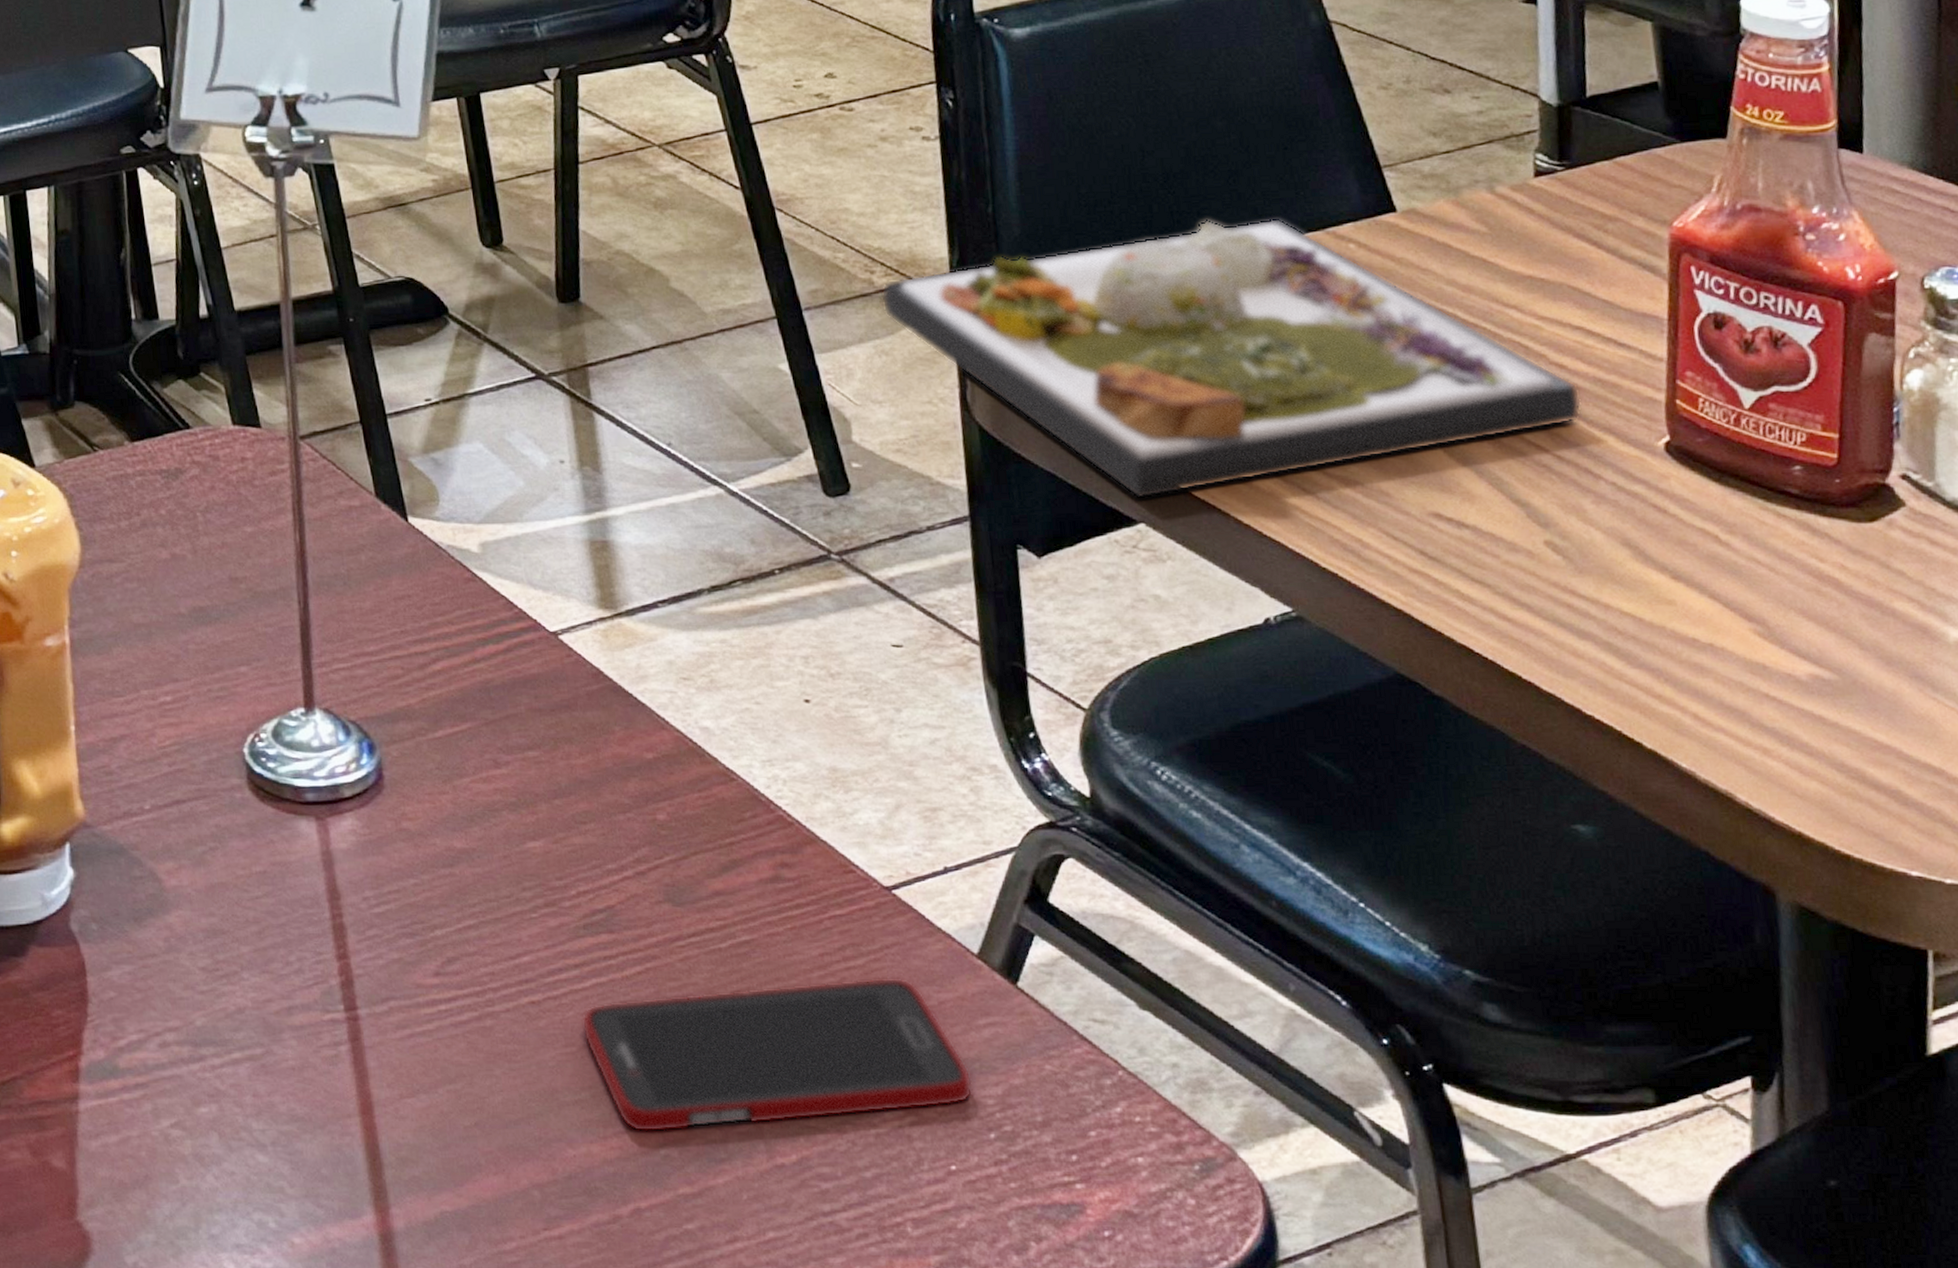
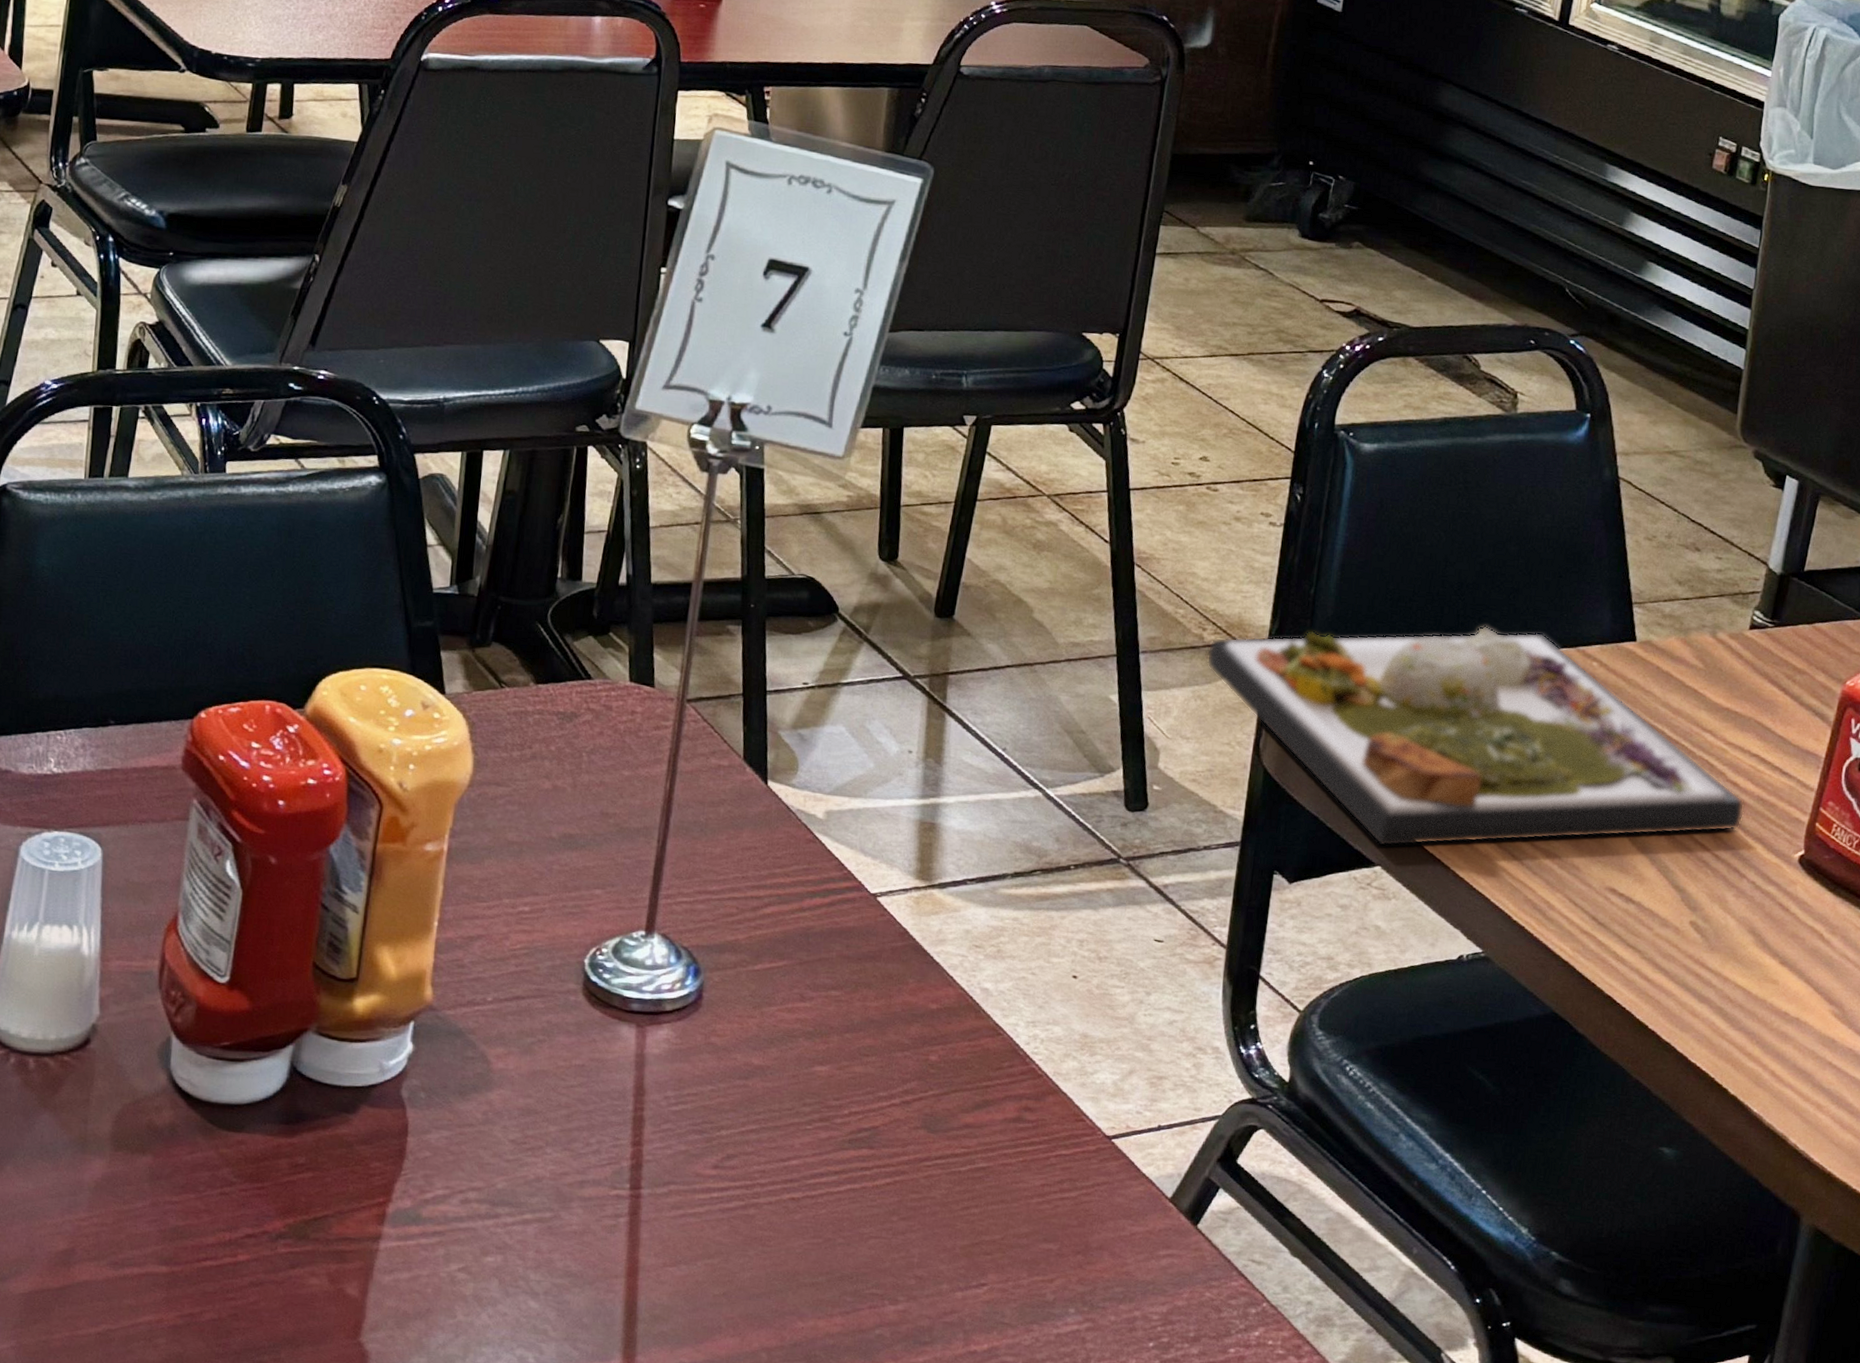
cell phone: present [581,978,973,1132] -> none [830,1205,1145,1318]

